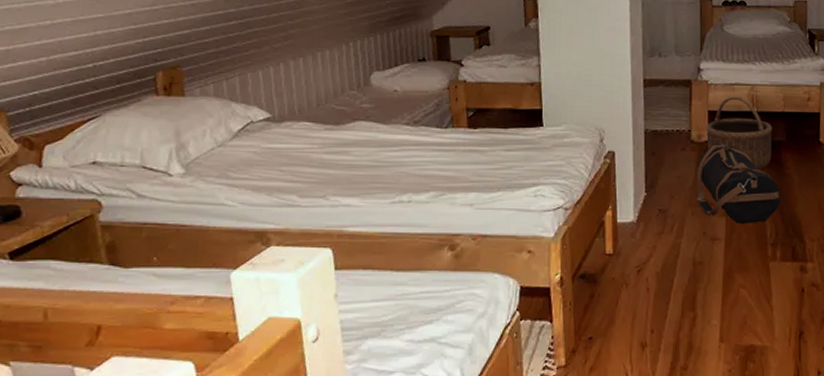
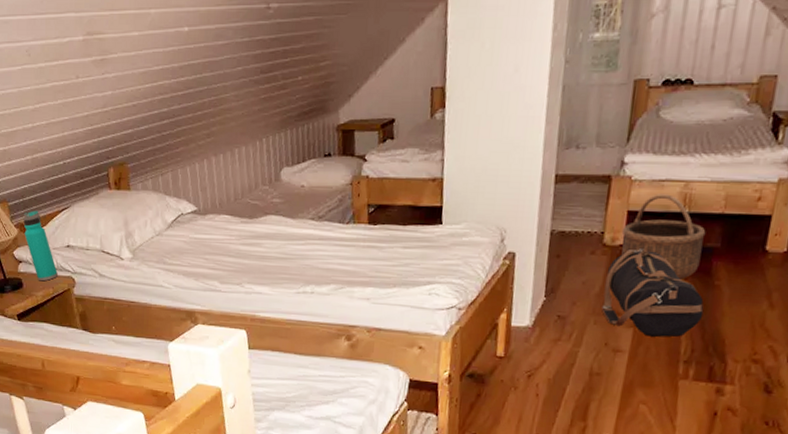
water bottle: none [28,121,76,208] -> present [23,210,58,282]

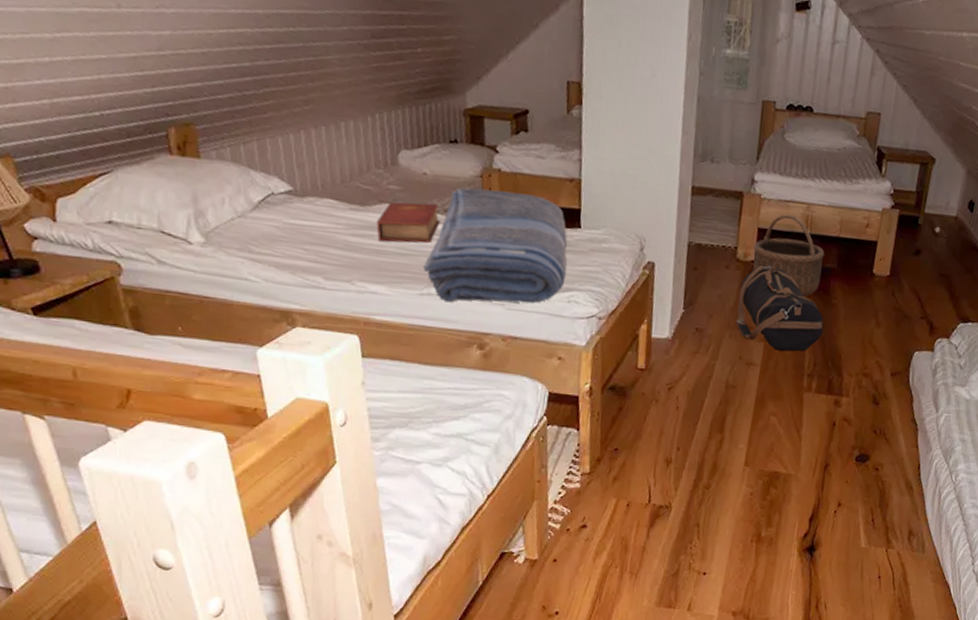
water bottle: present [23,210,58,282] -> none [39,171,94,266]
book: none [262,211,315,249] -> present [376,202,440,243]
towel: none [300,195,429,298] -> present [423,187,568,303]

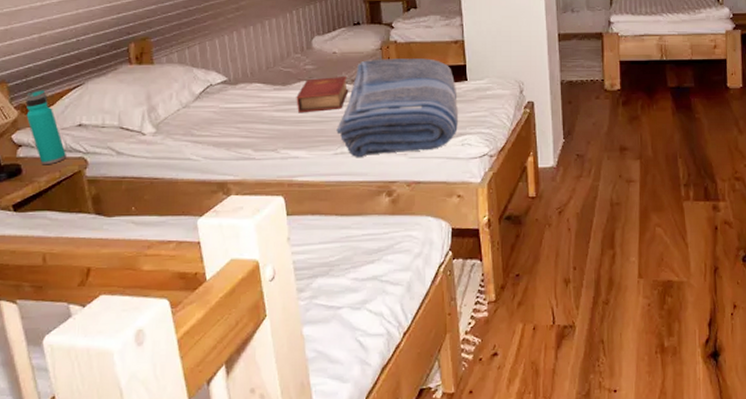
water bottle: none [39,171,94,266] -> present [25,90,66,165]
duffel bag: present [736,265,824,352] -> none [611,92,692,166]
basket: present [753,213,825,297] -> none [618,46,682,115]

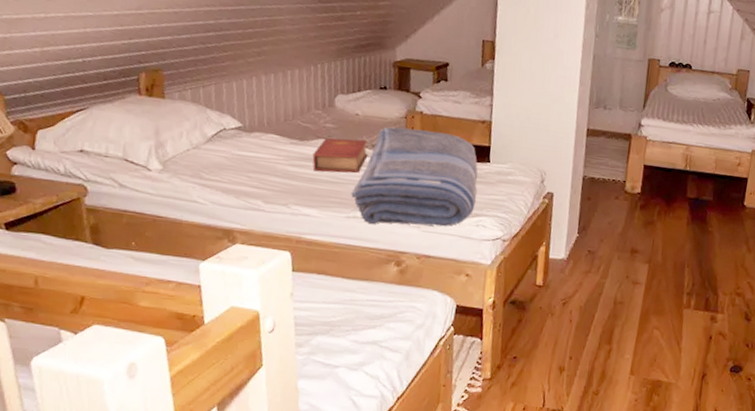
water bottle: present [25,90,66,165] -> none [23,108,65,188]

